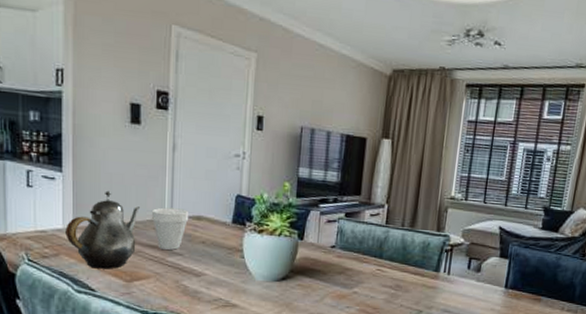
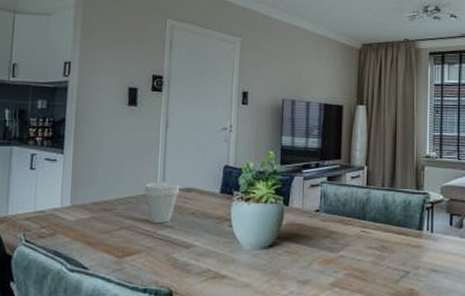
teapot: present [65,190,140,269] -> none [62,169,134,246]

